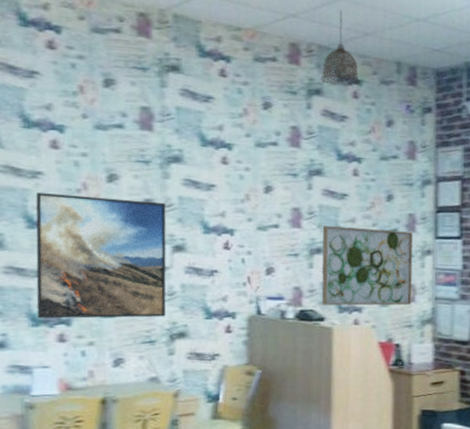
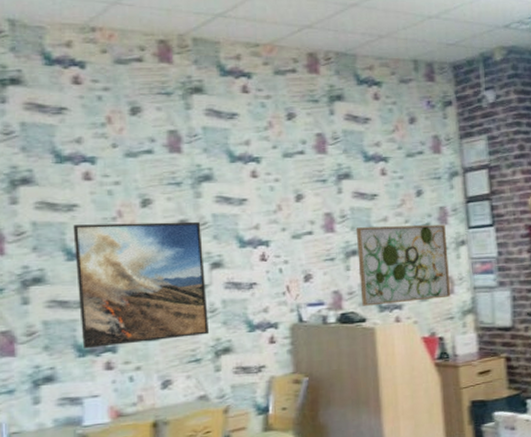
pendant lamp: present [320,10,359,87] -> none [340,16,379,90]

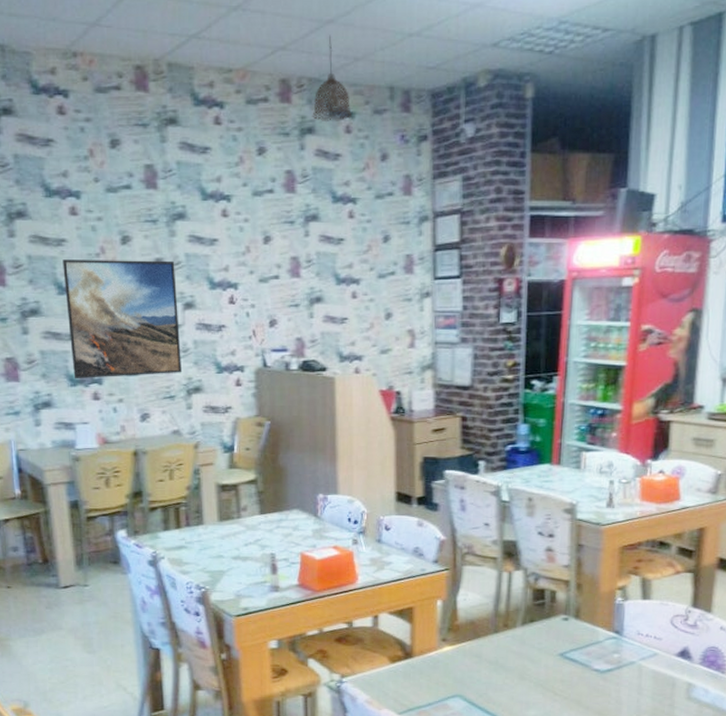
pendant lamp: none [340,16,379,90] -> present [312,35,352,121]
wall art: present [355,225,451,306] -> none [320,273,412,355]

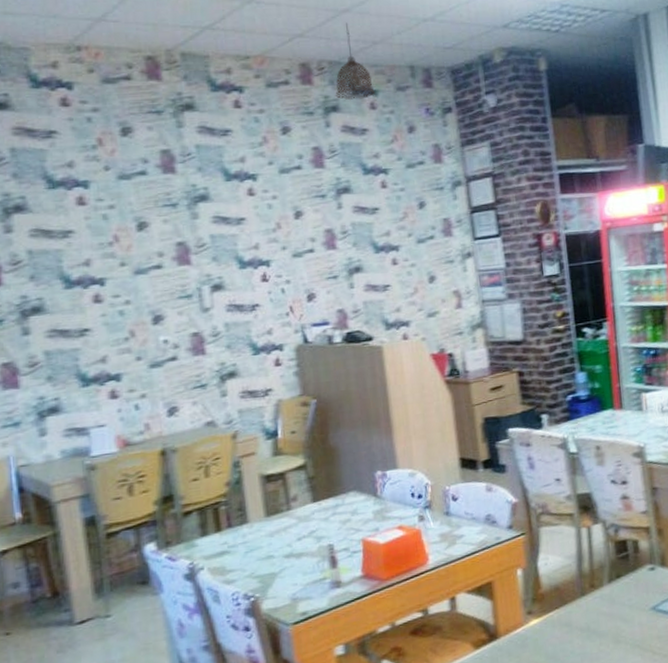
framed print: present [63,259,183,379] -> none [70,243,214,379]

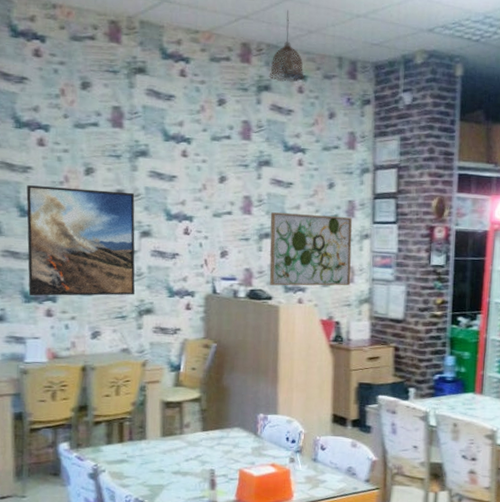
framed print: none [70,243,214,379] -> present [26,185,135,297]
wall art: none [358,237,459,324] -> present [269,212,352,286]

